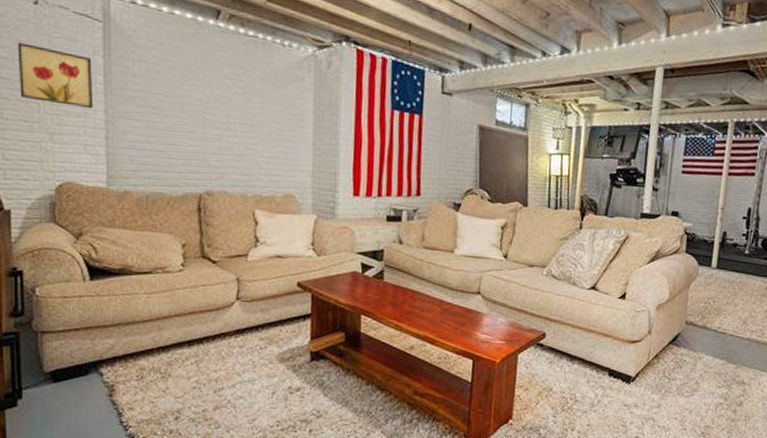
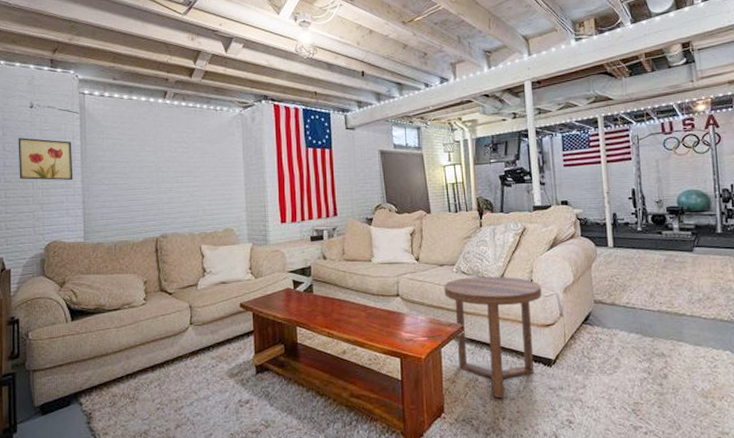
side table: none [530,282,634,411] -> present [444,276,542,399]

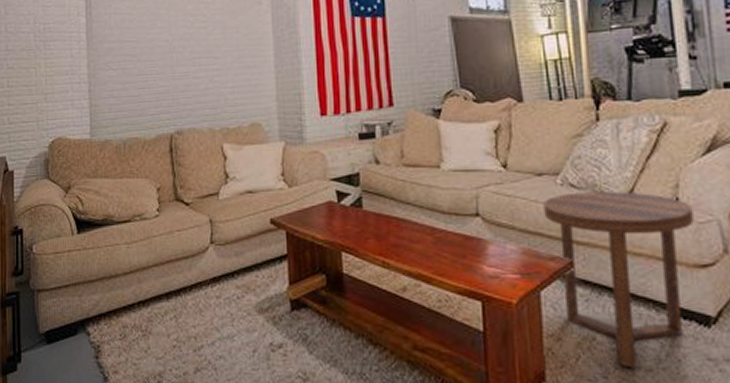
wall art: present [18,137,73,181] -> none [20,16,79,66]

